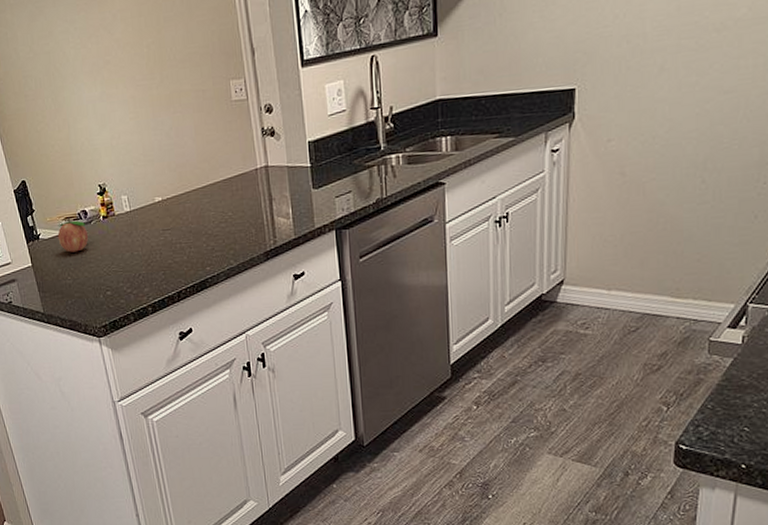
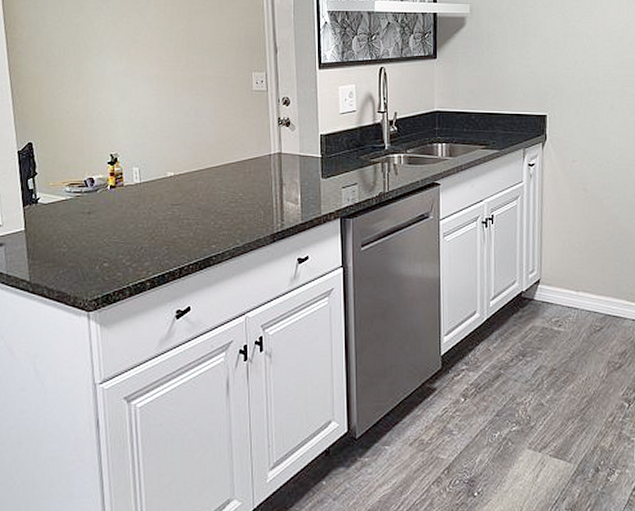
fruit: present [57,217,89,253] -> none [58,183,93,220]

